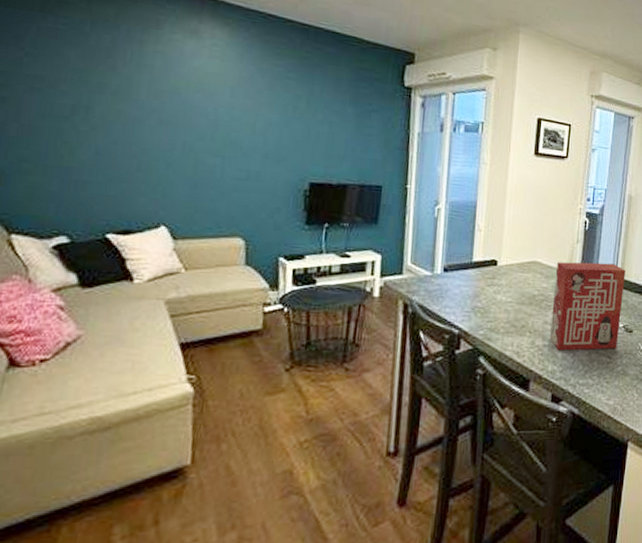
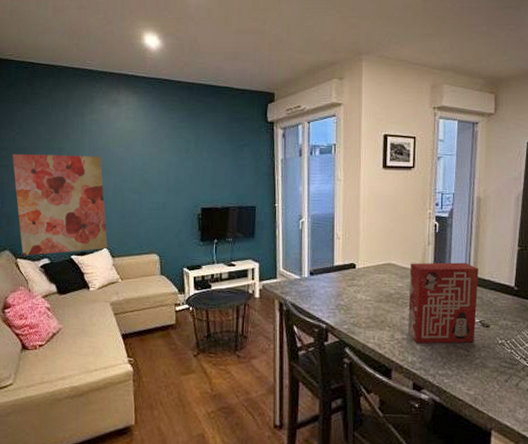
wall art: none [14,82,168,231] -> present [12,153,108,256]

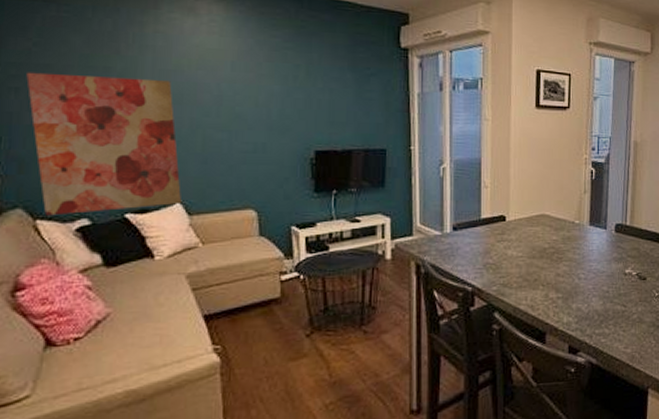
cereal box: present [408,262,479,344] -> none [563,212,636,302]

